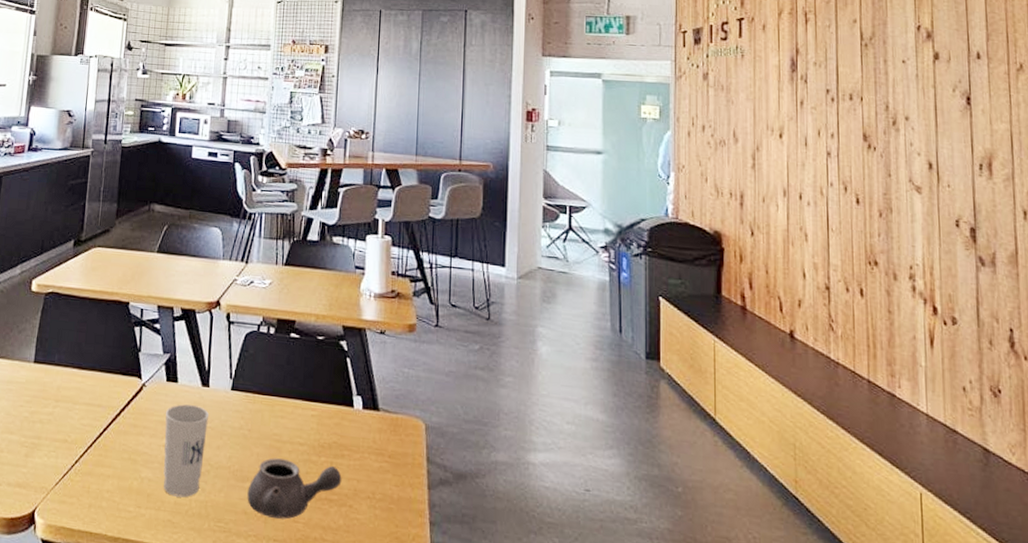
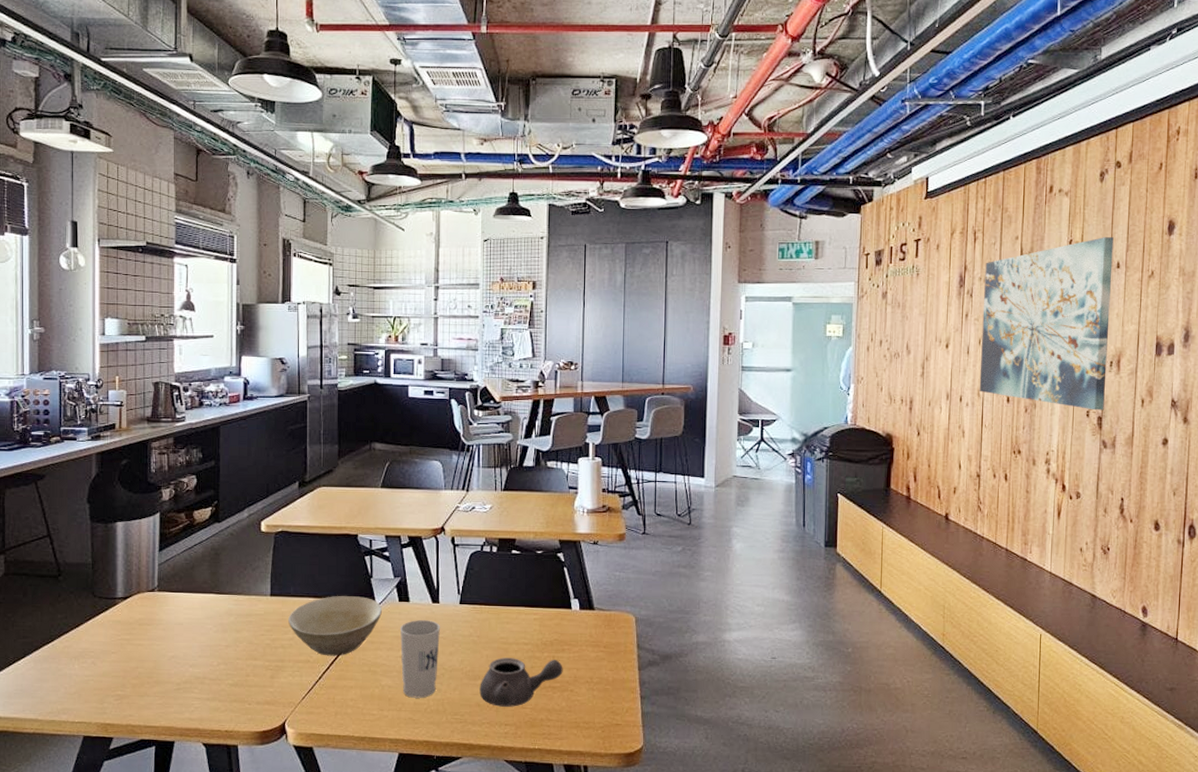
bowl: none [49,368,148,438] -> present [288,596,382,656]
wall art: none [820,24,977,221] -> present [979,237,1113,411]

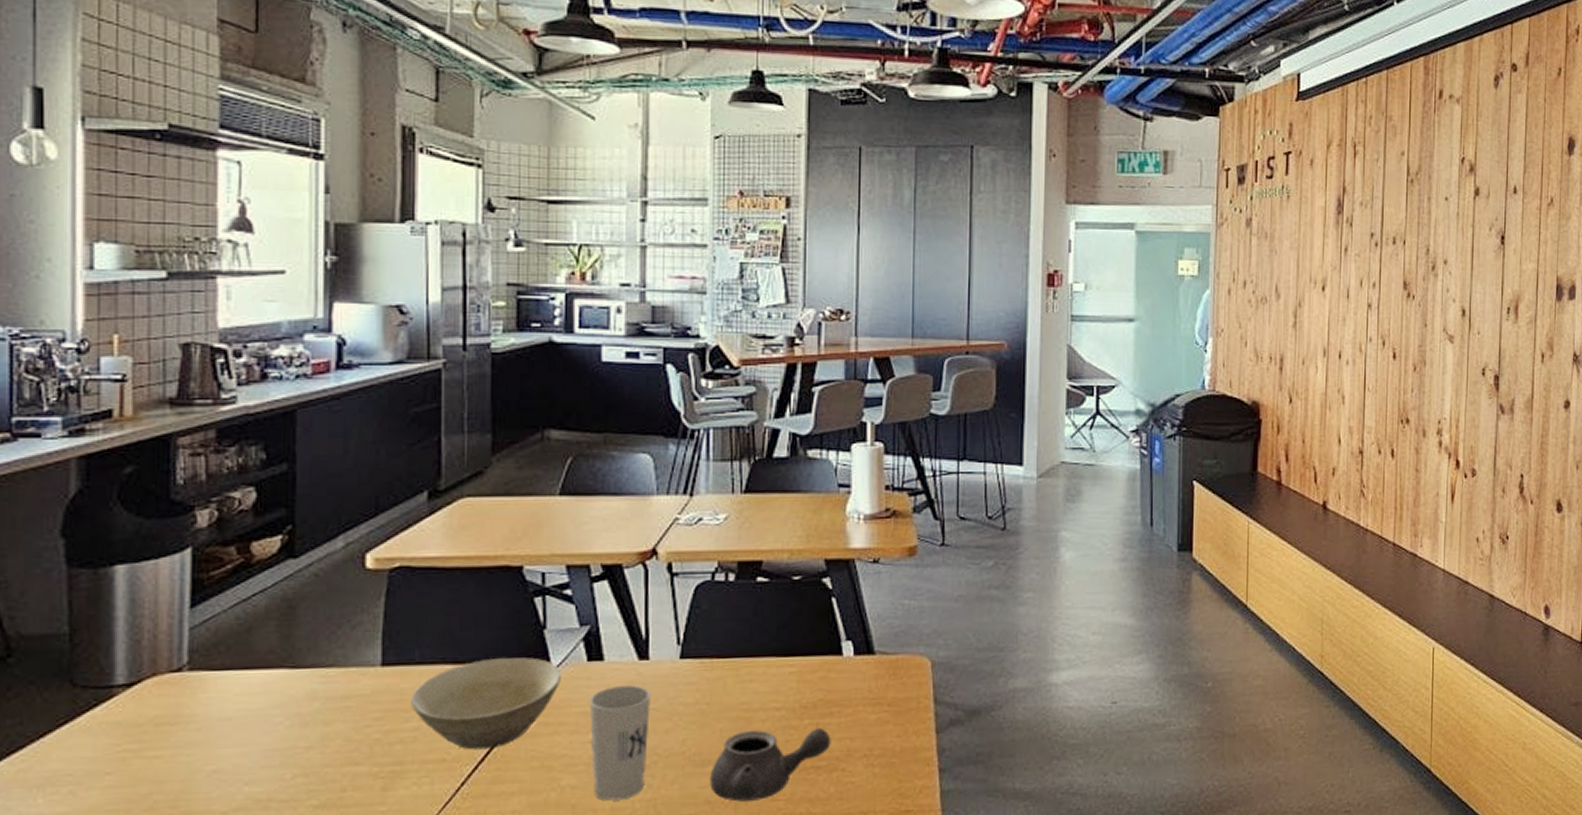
wall art: present [979,237,1113,411] -> none [1361,155,1510,368]

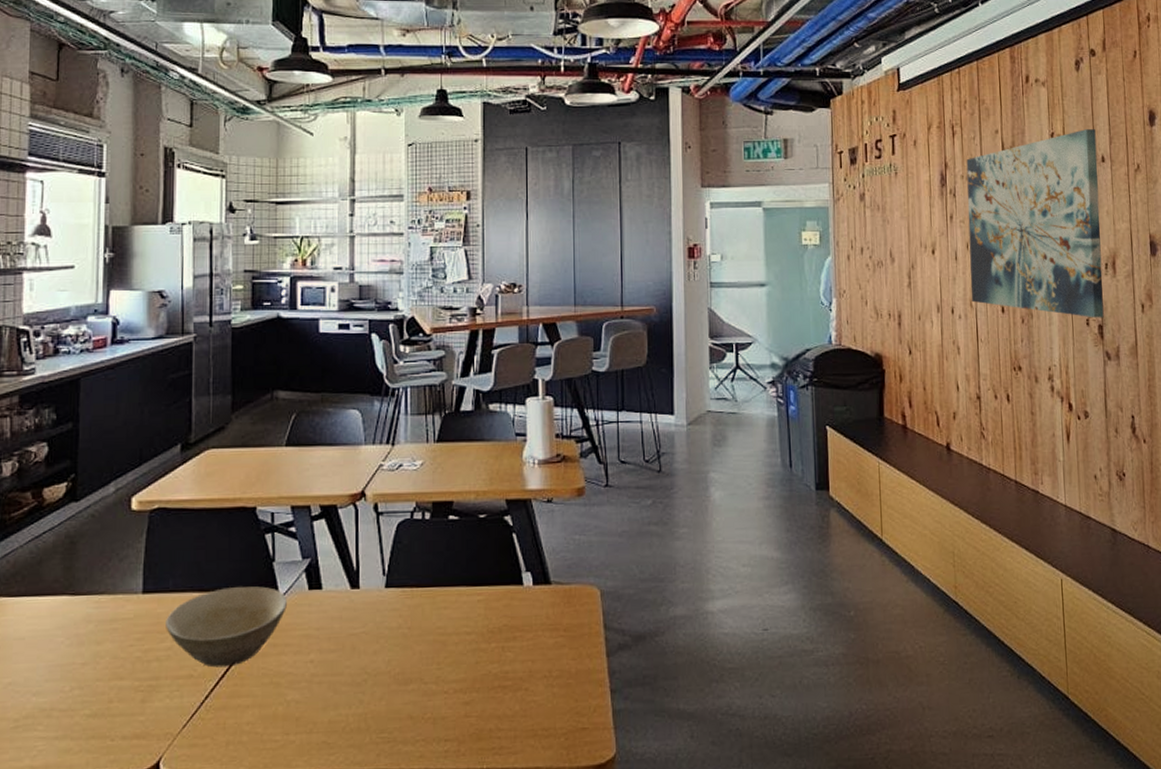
cup: present [588,685,650,801] -> none [309,611,361,715]
teapot: present [710,728,831,802] -> none [412,651,515,717]
wall art: none [1361,155,1510,368] -> present [966,129,1104,318]

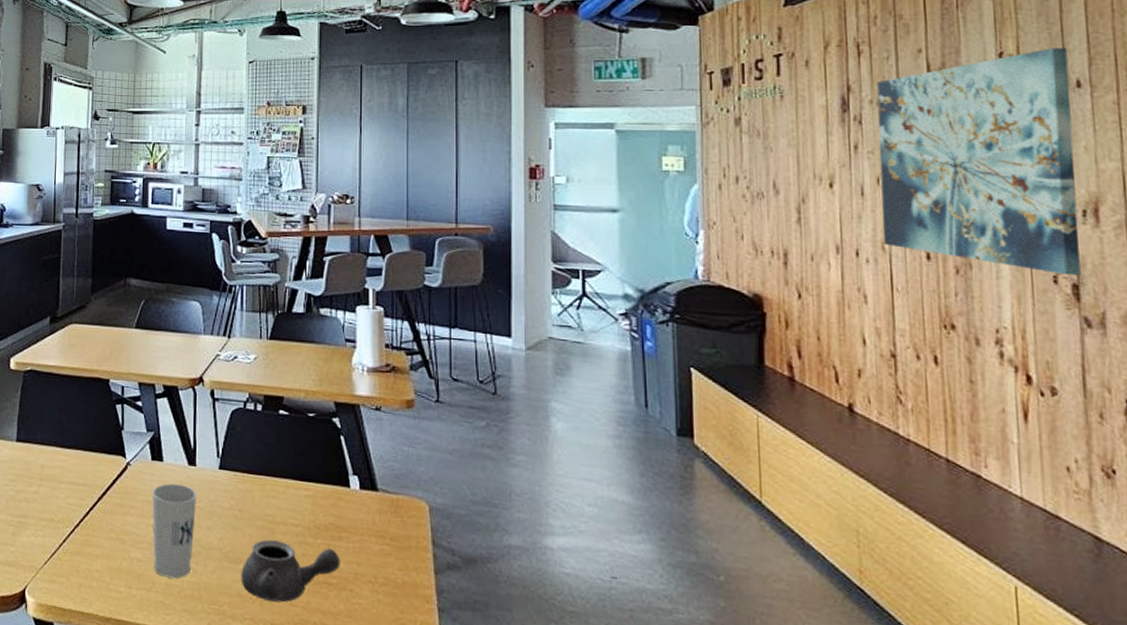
bowl: present [166,586,287,668] -> none [33,447,133,518]
cup: none [309,611,361,715] -> present [151,483,197,579]
teapot: none [412,651,515,717] -> present [241,539,341,603]

